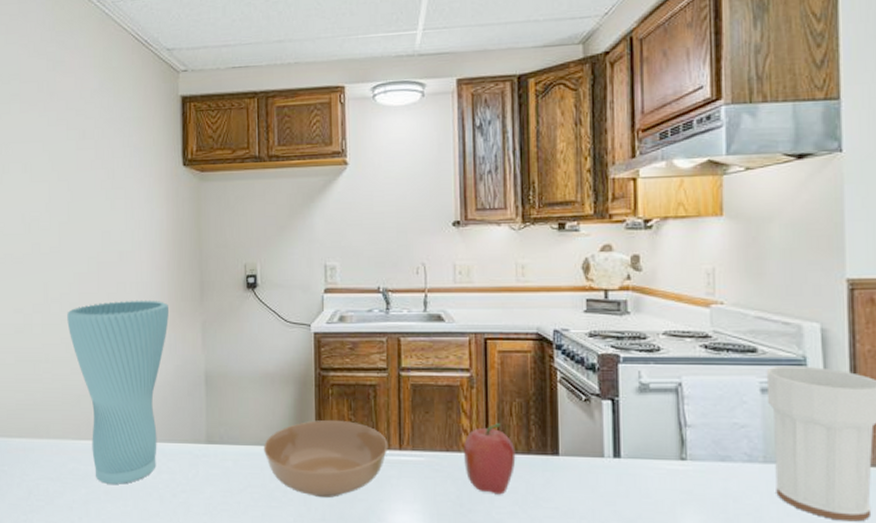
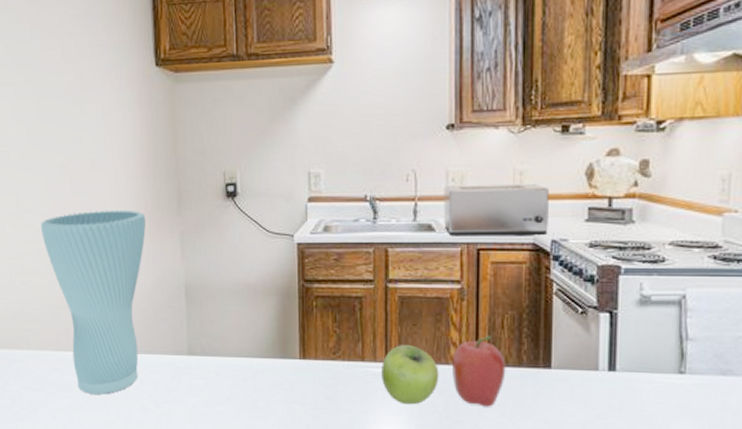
bowl: present [263,420,389,498] -> none [245,332,374,409]
fruit: none [396,432,452,493] -> present [382,345,439,405]
toaster: none [451,277,550,326] -> present [444,184,549,236]

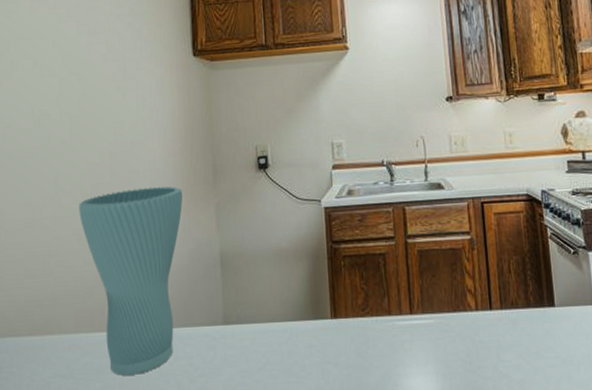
fruit: present [382,345,439,405] -> none [407,295,460,355]
toaster: present [444,184,549,236] -> none [448,143,538,193]
fruit: present [451,336,506,407] -> none [469,281,517,349]

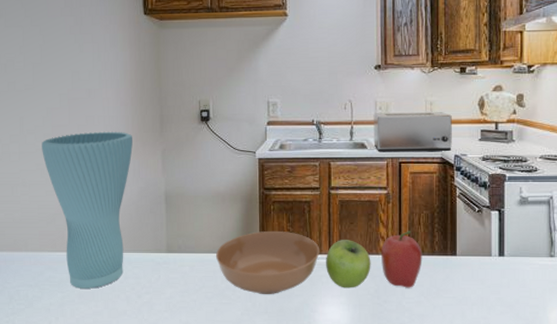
bowl: none [280,290,400,368] -> present [215,231,320,294]
fruit: none [407,295,460,355] -> present [326,240,371,288]
toaster: none [448,143,538,193] -> present [373,112,452,152]
fruit: none [469,281,517,349] -> present [380,231,423,288]

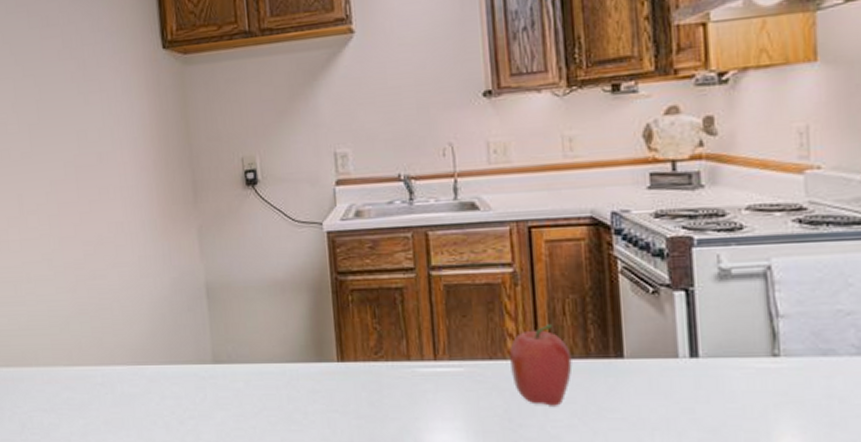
vase: present [41,131,133,289] -> none [46,205,160,413]
bowl: present [215,231,320,294] -> none [277,331,422,417]
fruit: present [326,240,371,288] -> none [430,339,497,408]
toaster: present [373,112,452,152] -> none [485,151,606,214]

